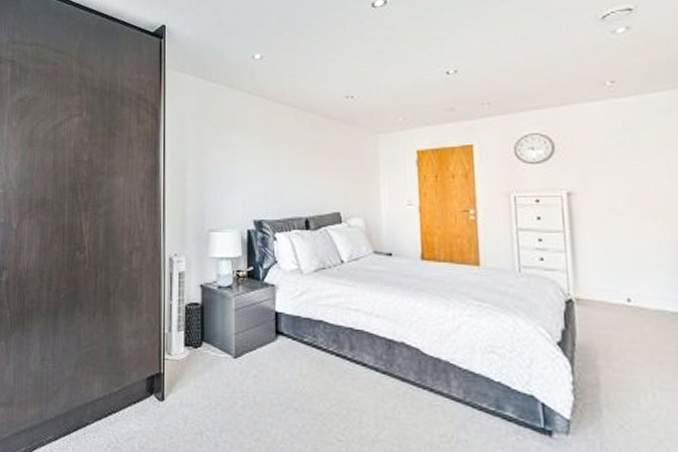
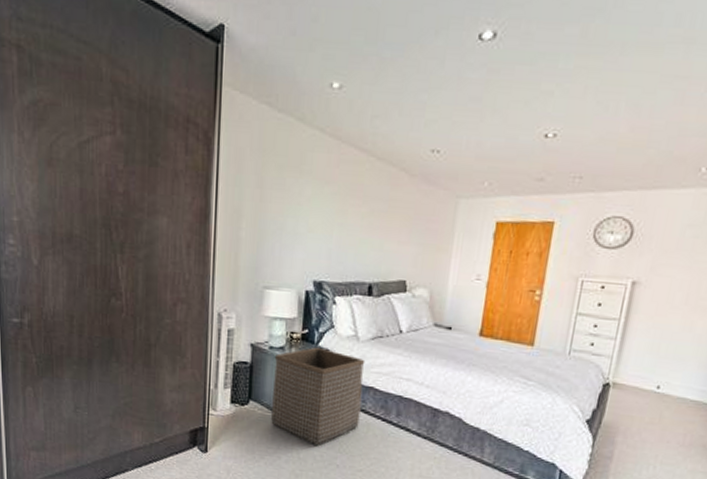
laundry basket: none [223,283,313,389] -> present [271,347,366,447]

